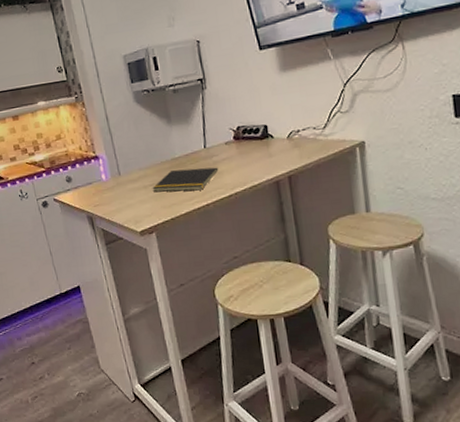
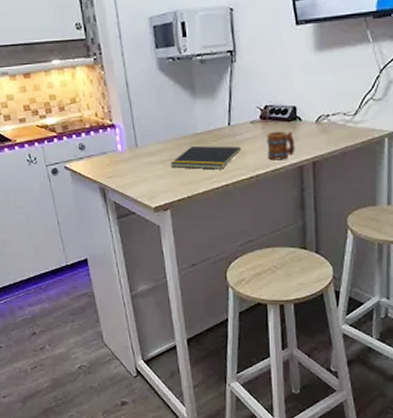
mug: none [241,149,271,178] -> present [266,130,296,161]

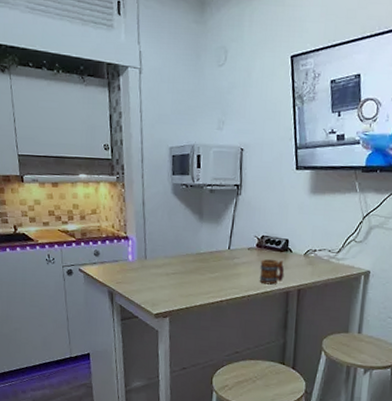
notepad: present [170,146,242,170] -> none [173,264,238,287]

